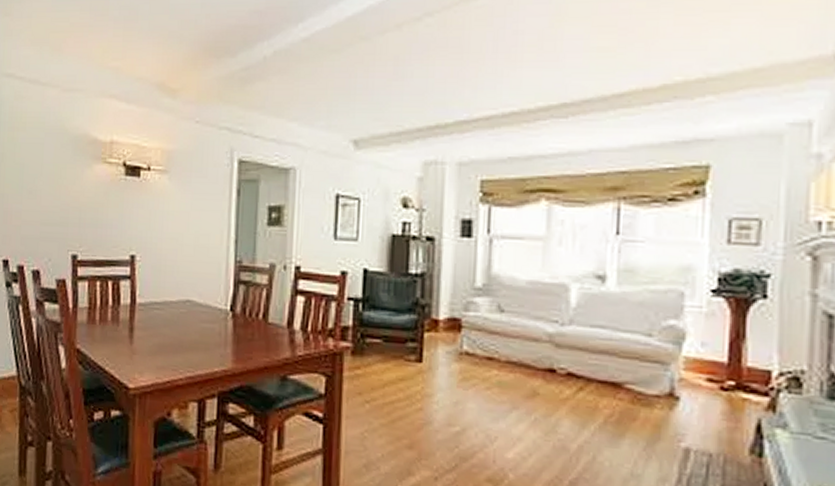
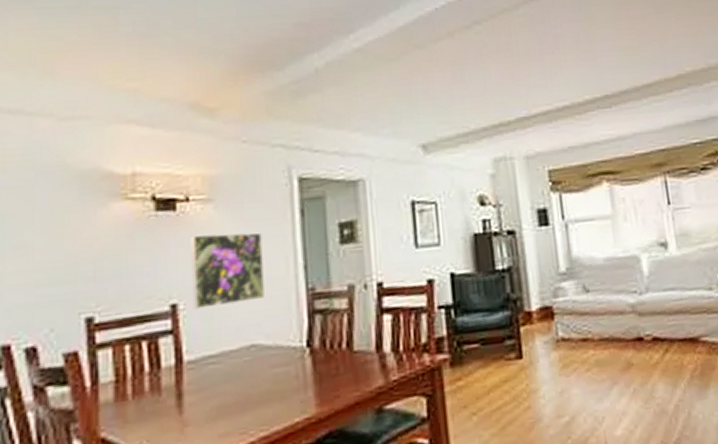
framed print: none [146,200,204,263] -> present [191,232,264,310]

